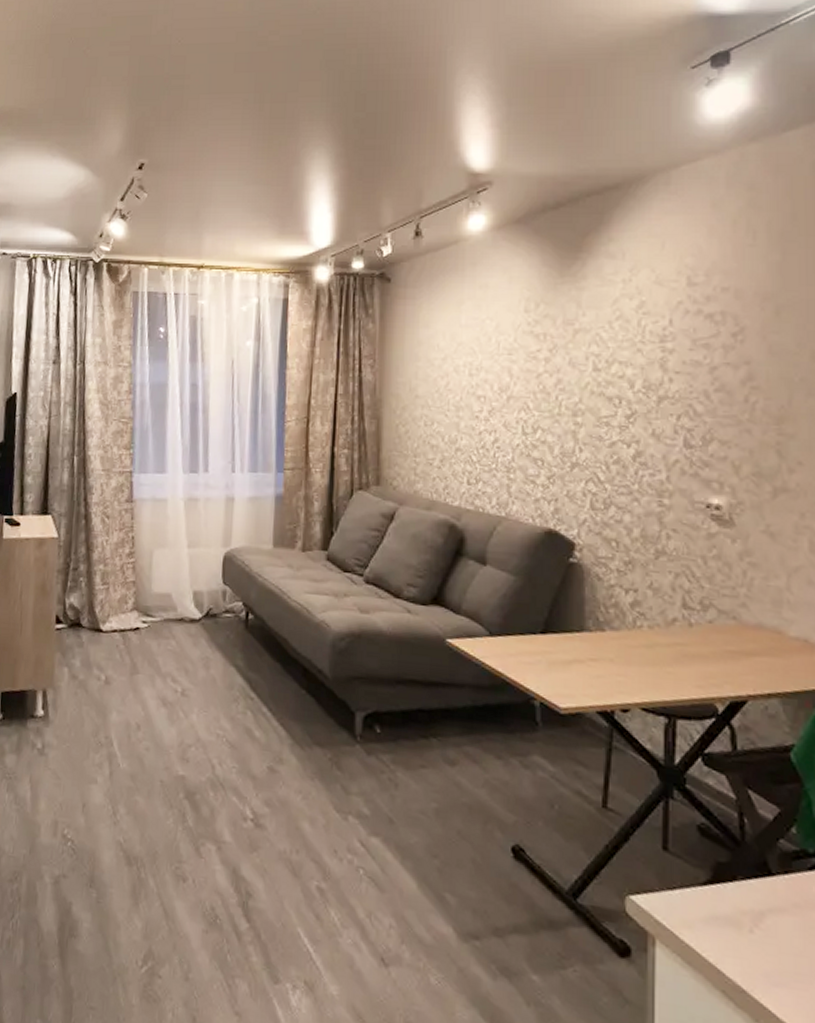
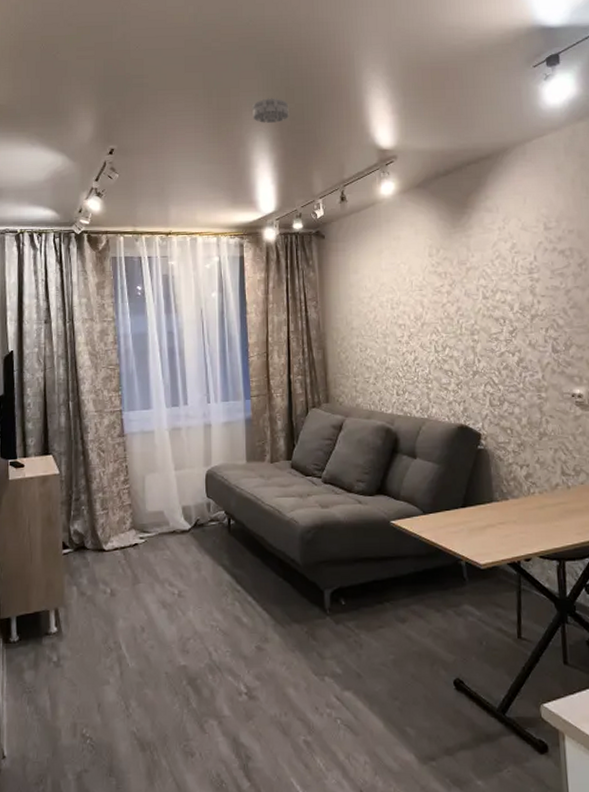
smoke detector: none [312,105,358,136] -> present [252,98,289,123]

